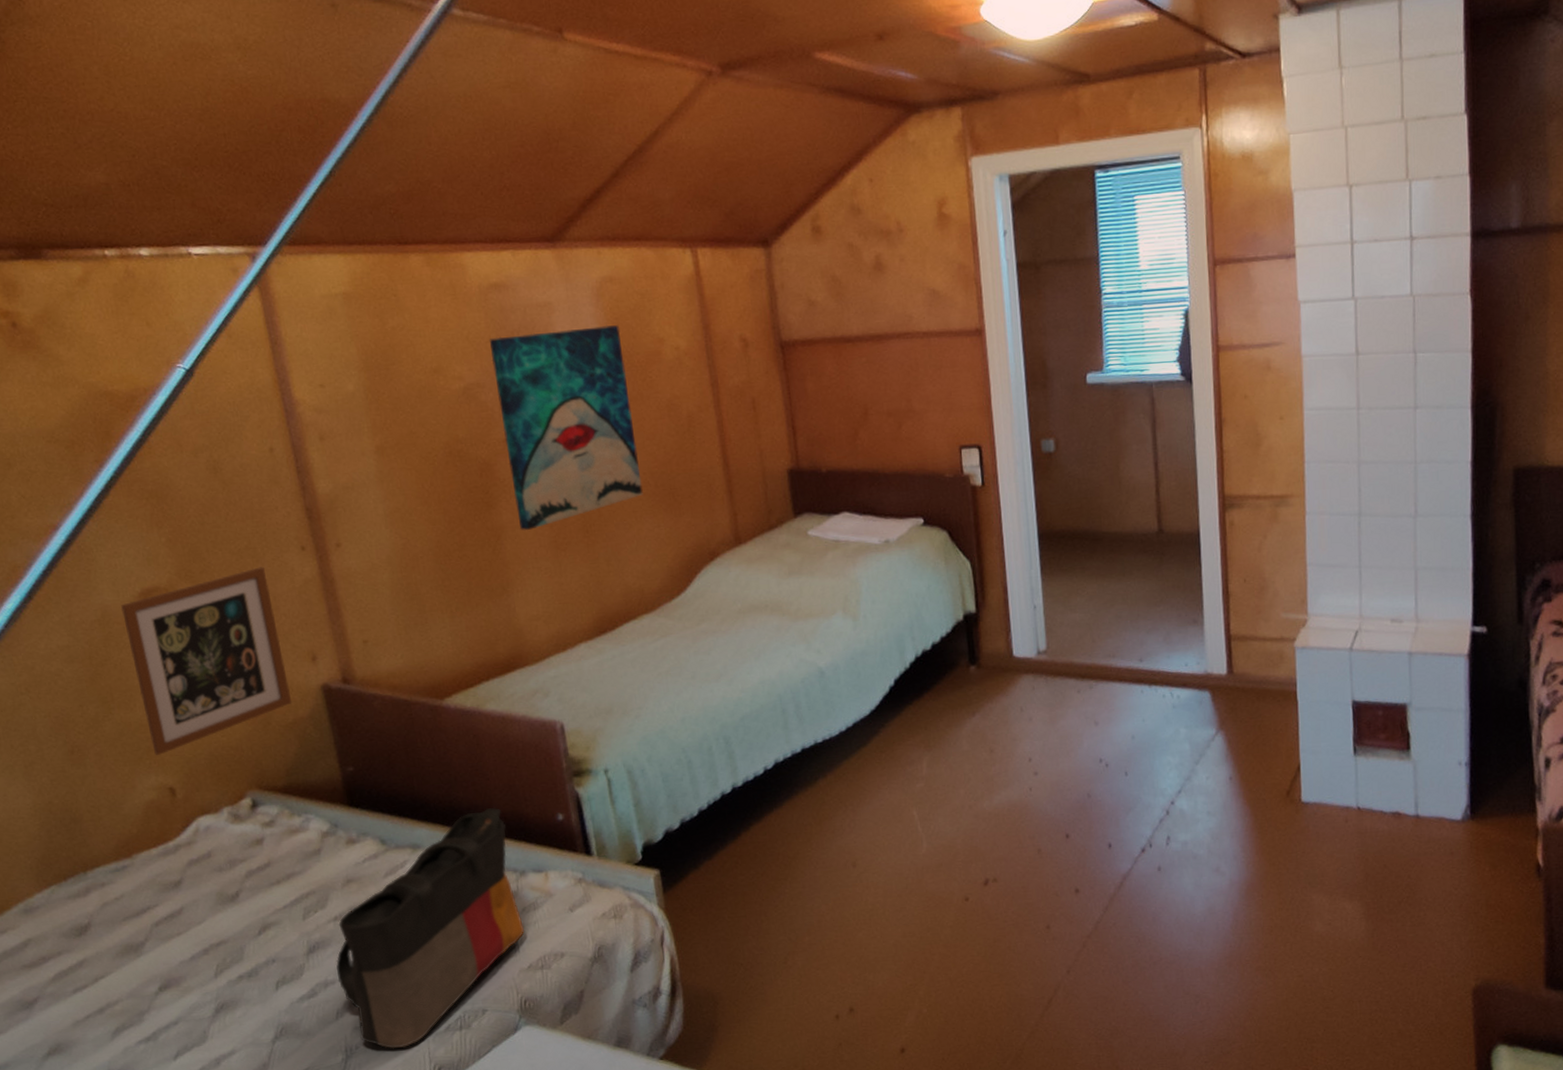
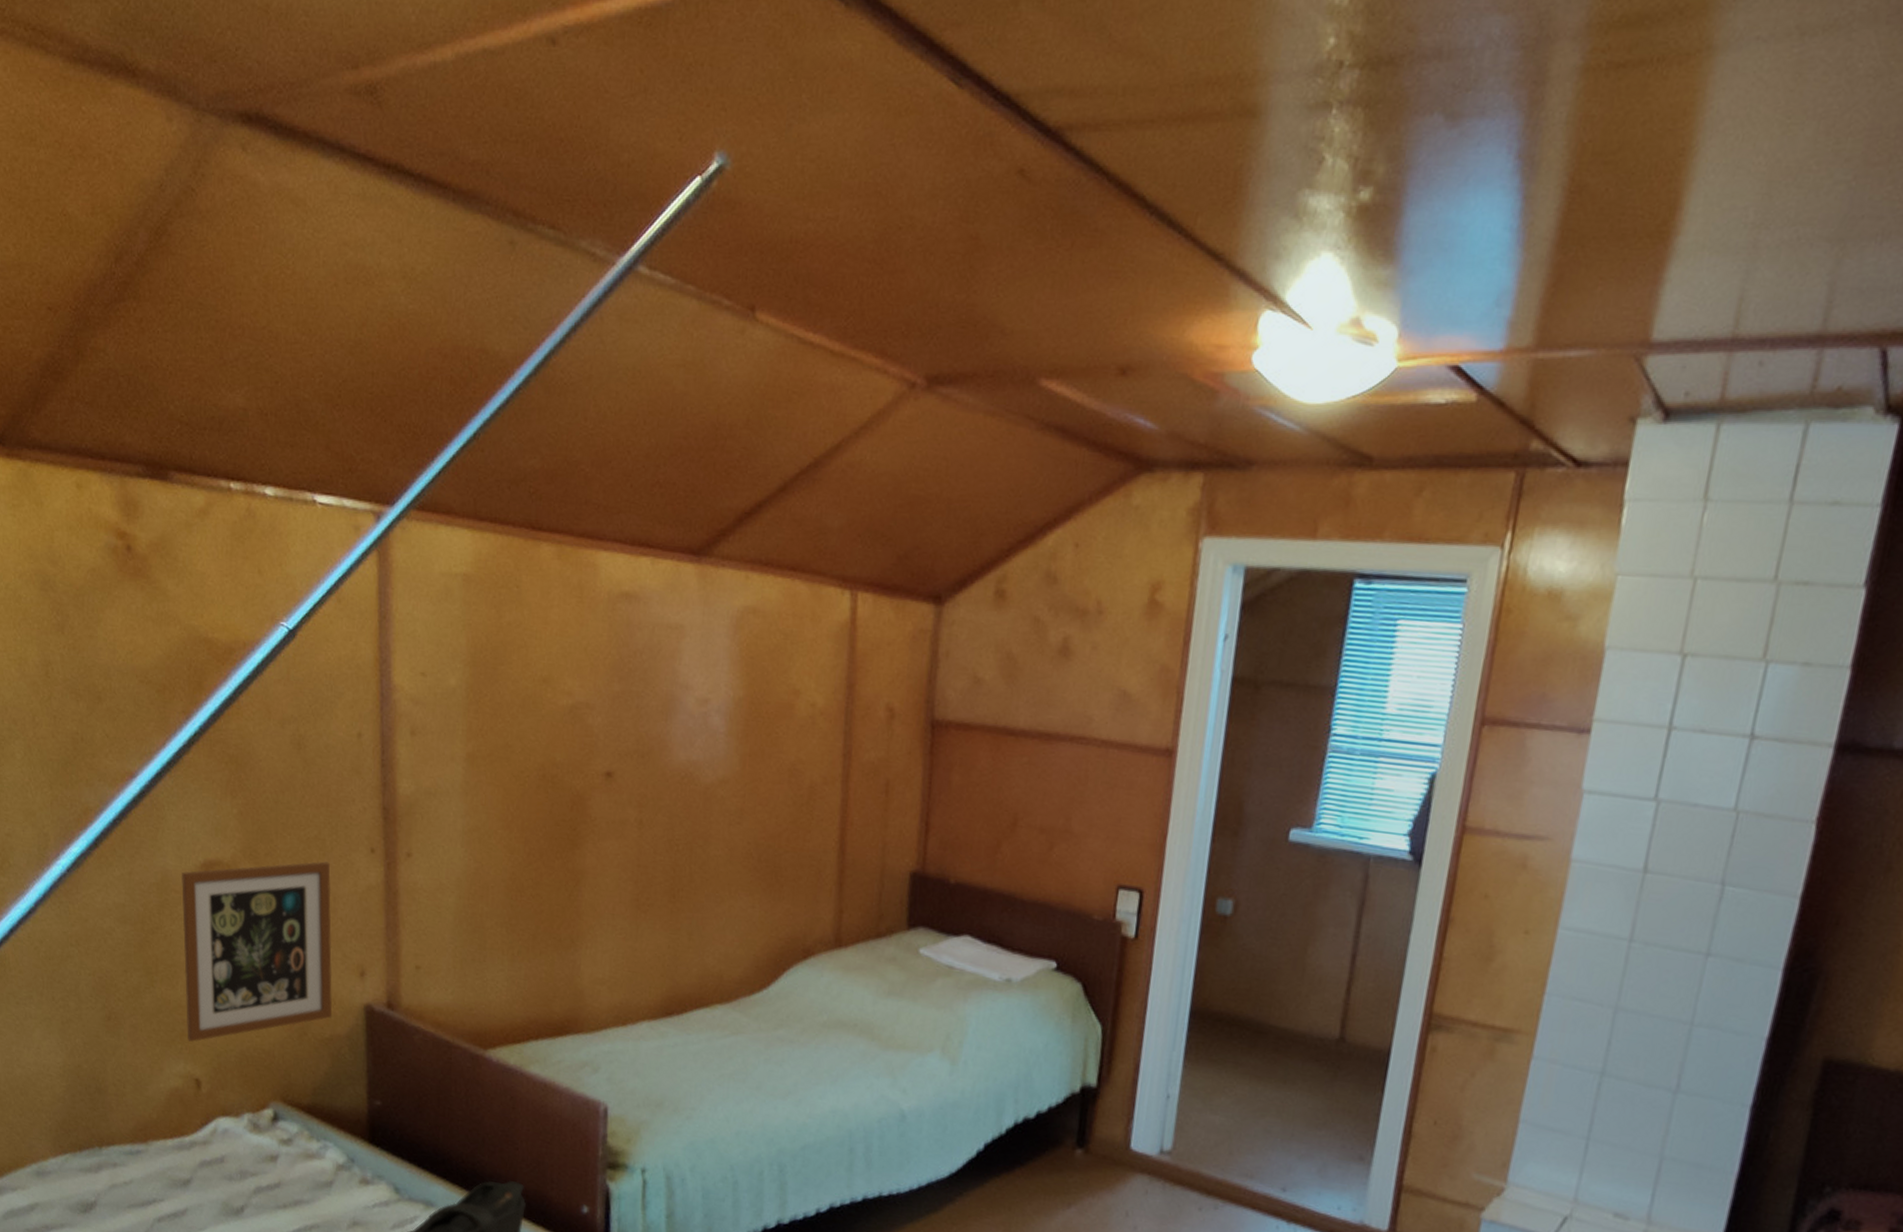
wall art: present [489,325,643,531] -> none [601,654,754,882]

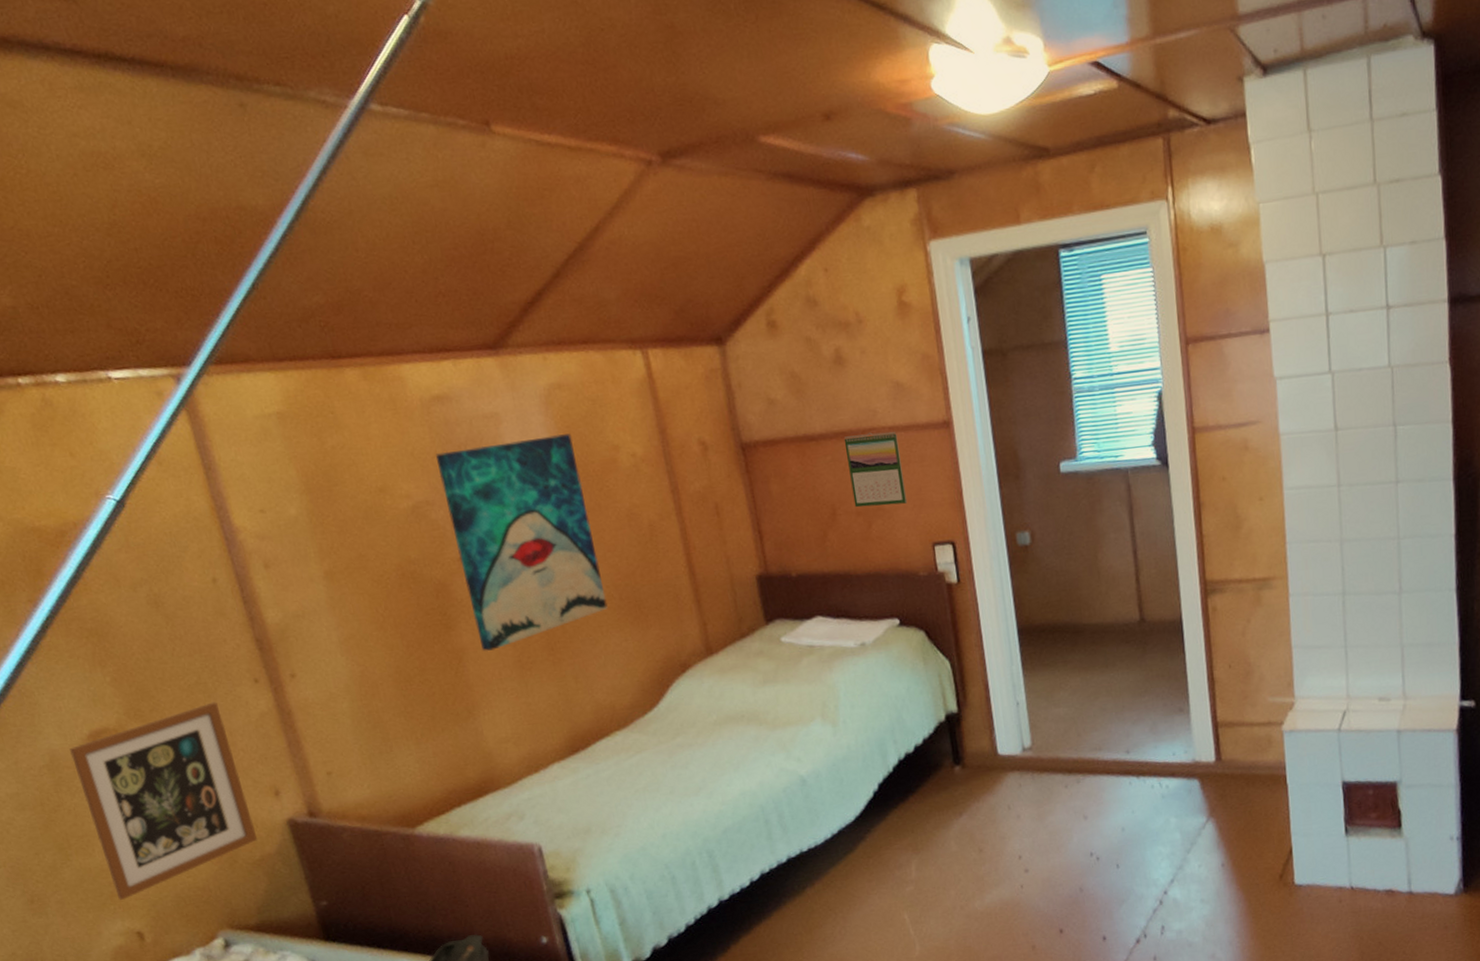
wall art: none [601,654,754,882] -> present [435,433,608,652]
calendar: none [1040,739,1109,832] -> present [844,431,908,508]

